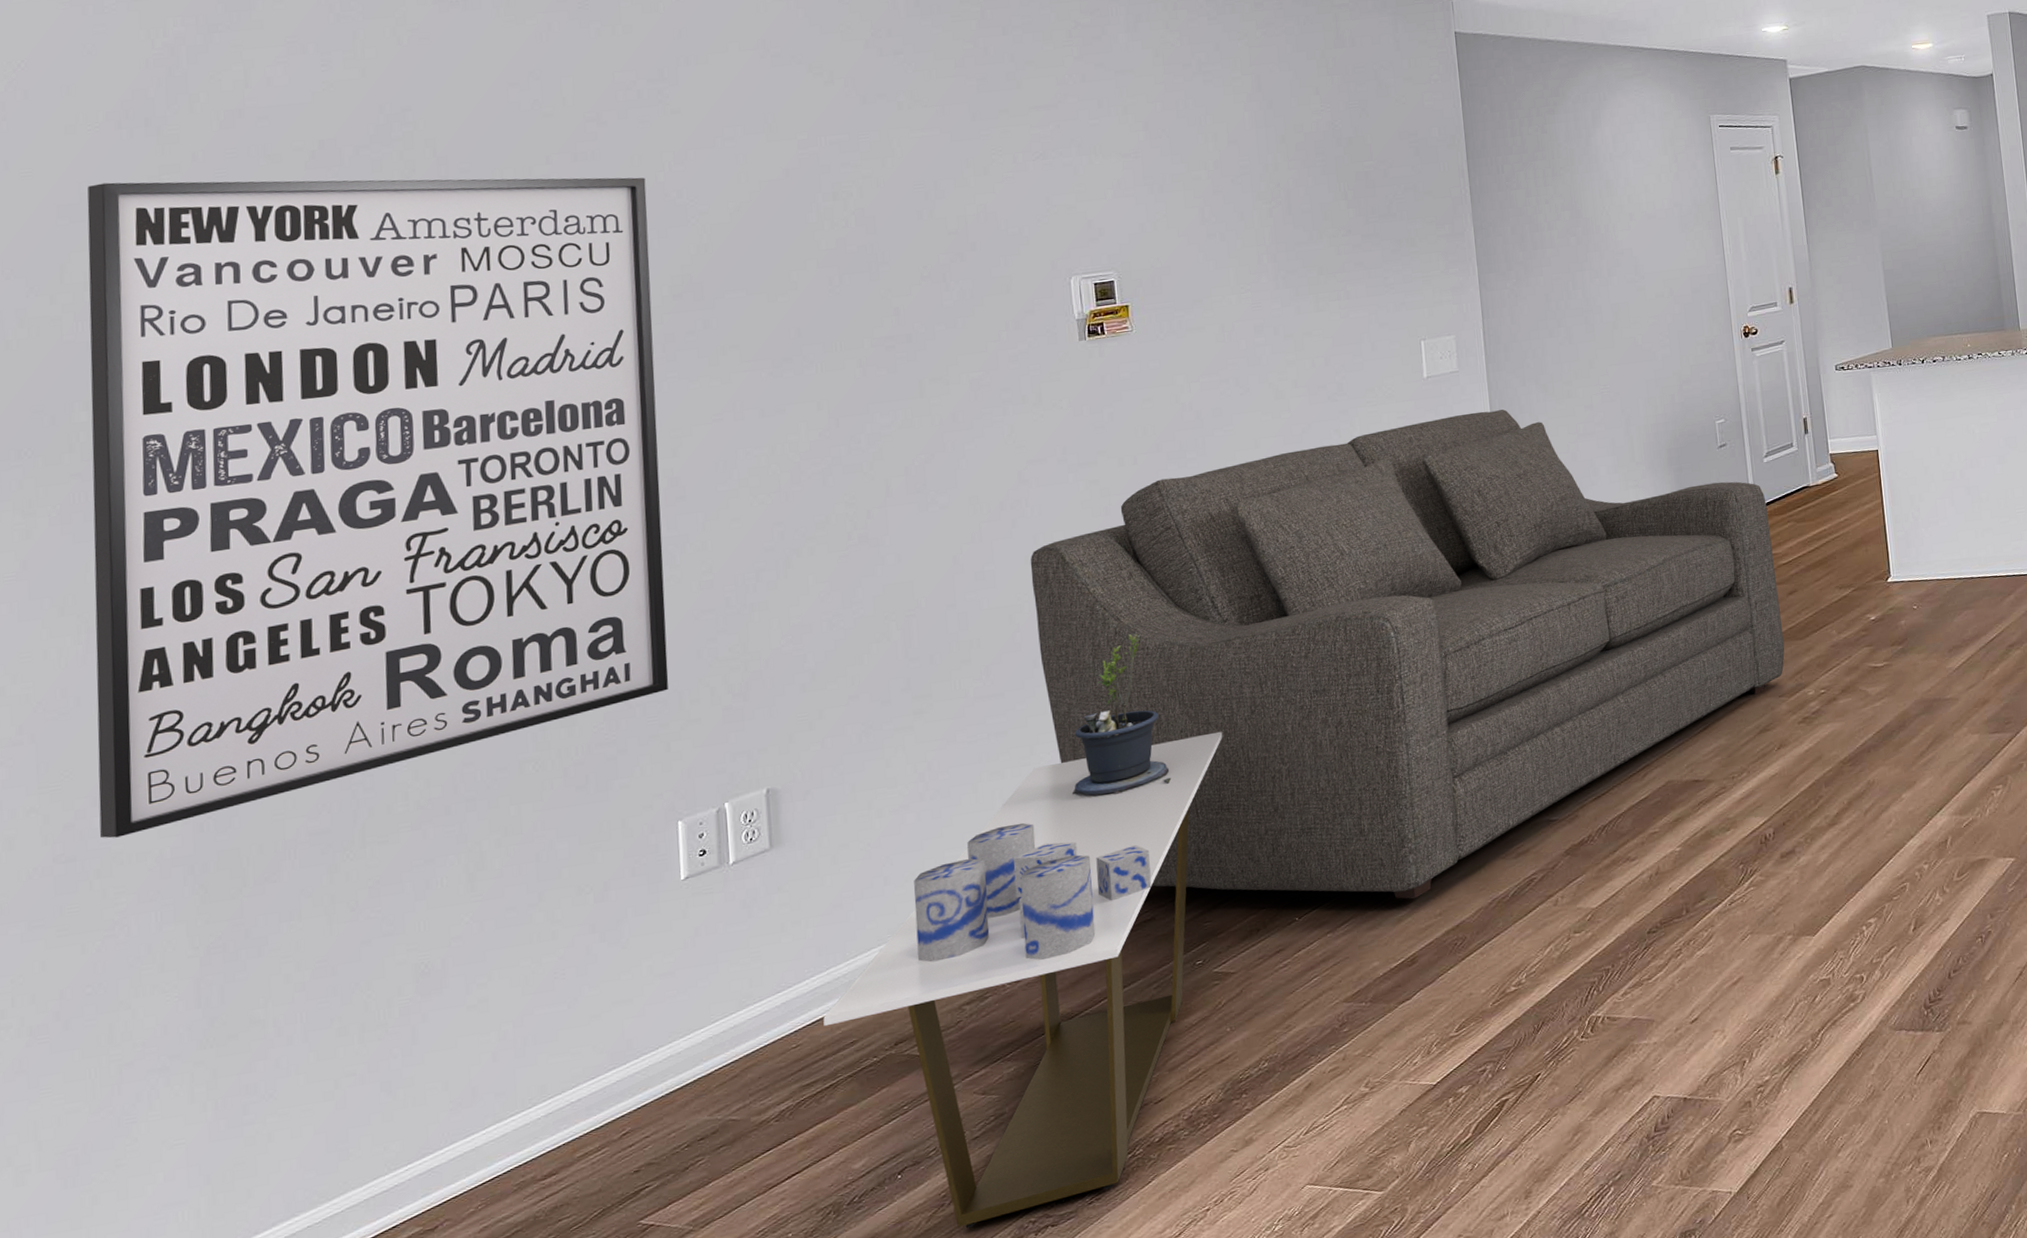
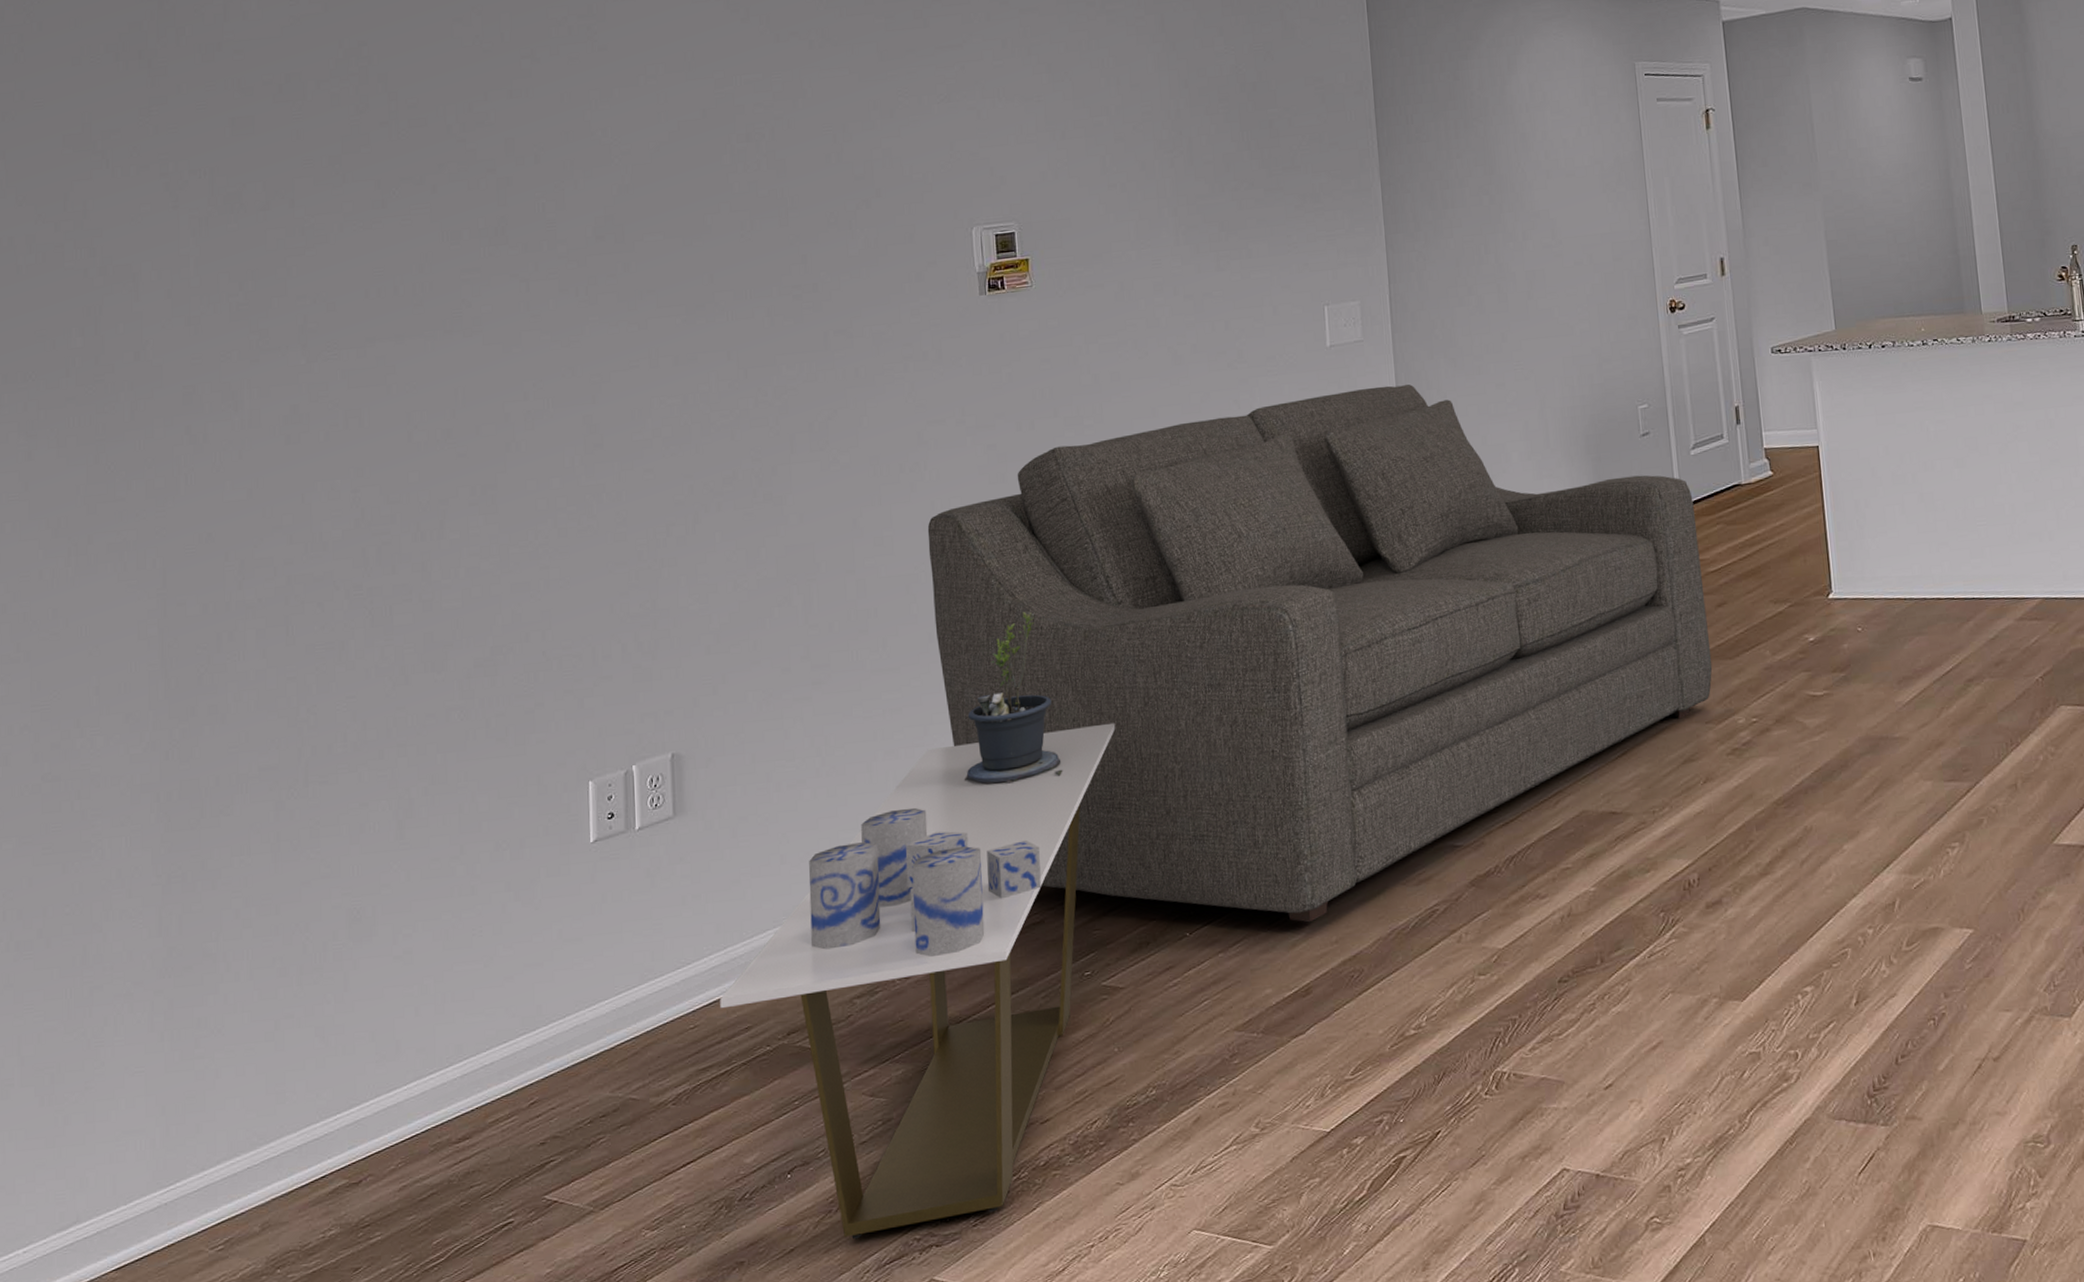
wall art: present [87,177,669,839] -> none [81,113,584,761]

